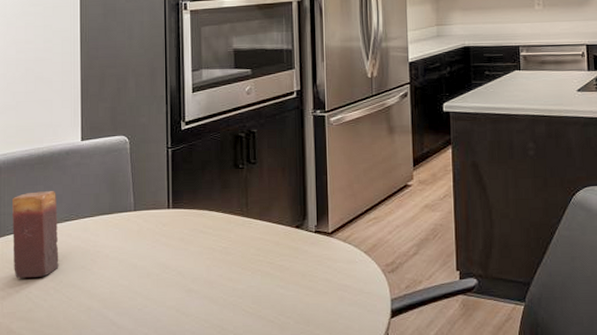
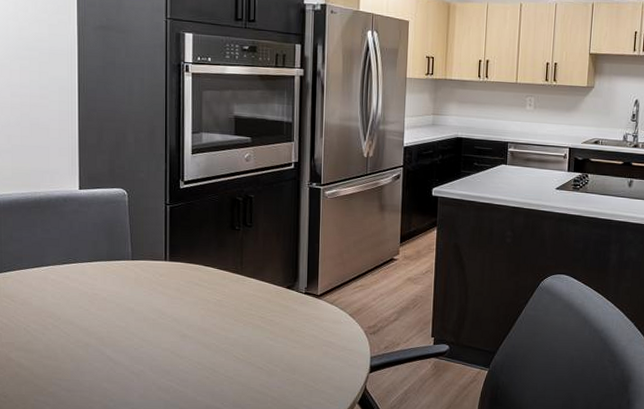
candle: present [12,191,59,279] -> none [9,234,57,313]

